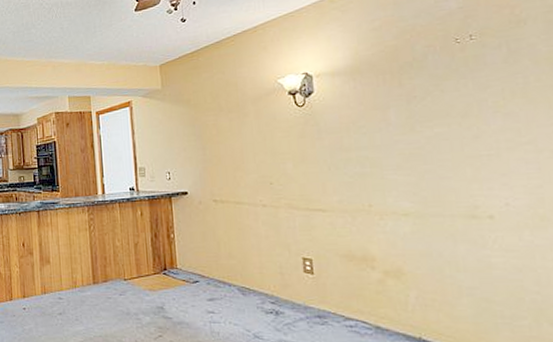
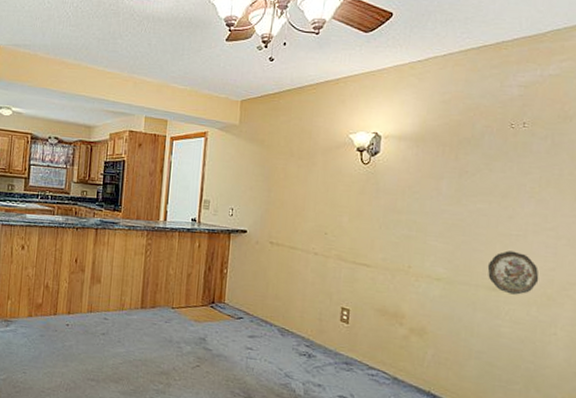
decorative plate: none [460,173,526,220] -> present [487,251,539,295]

